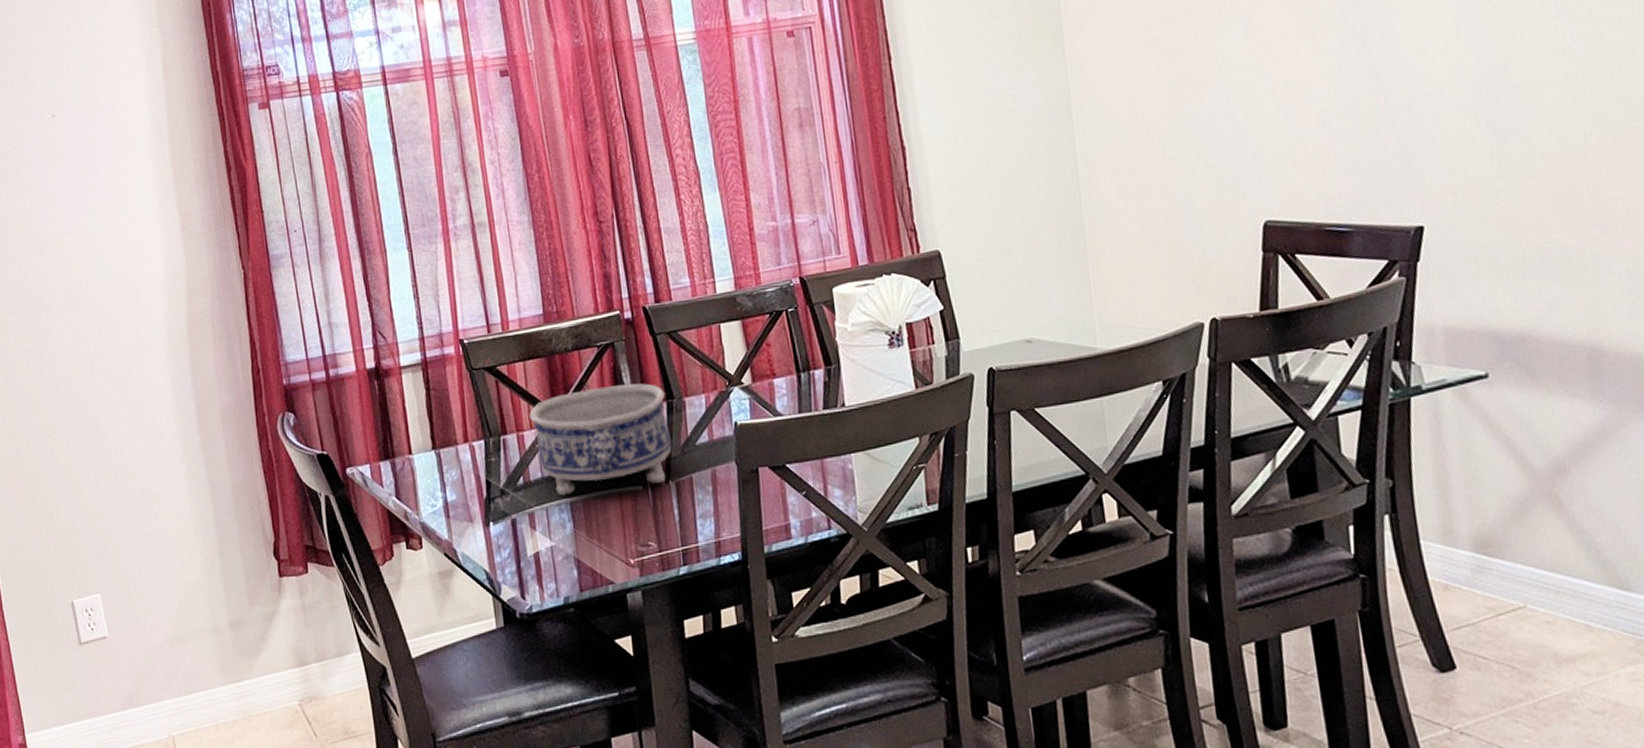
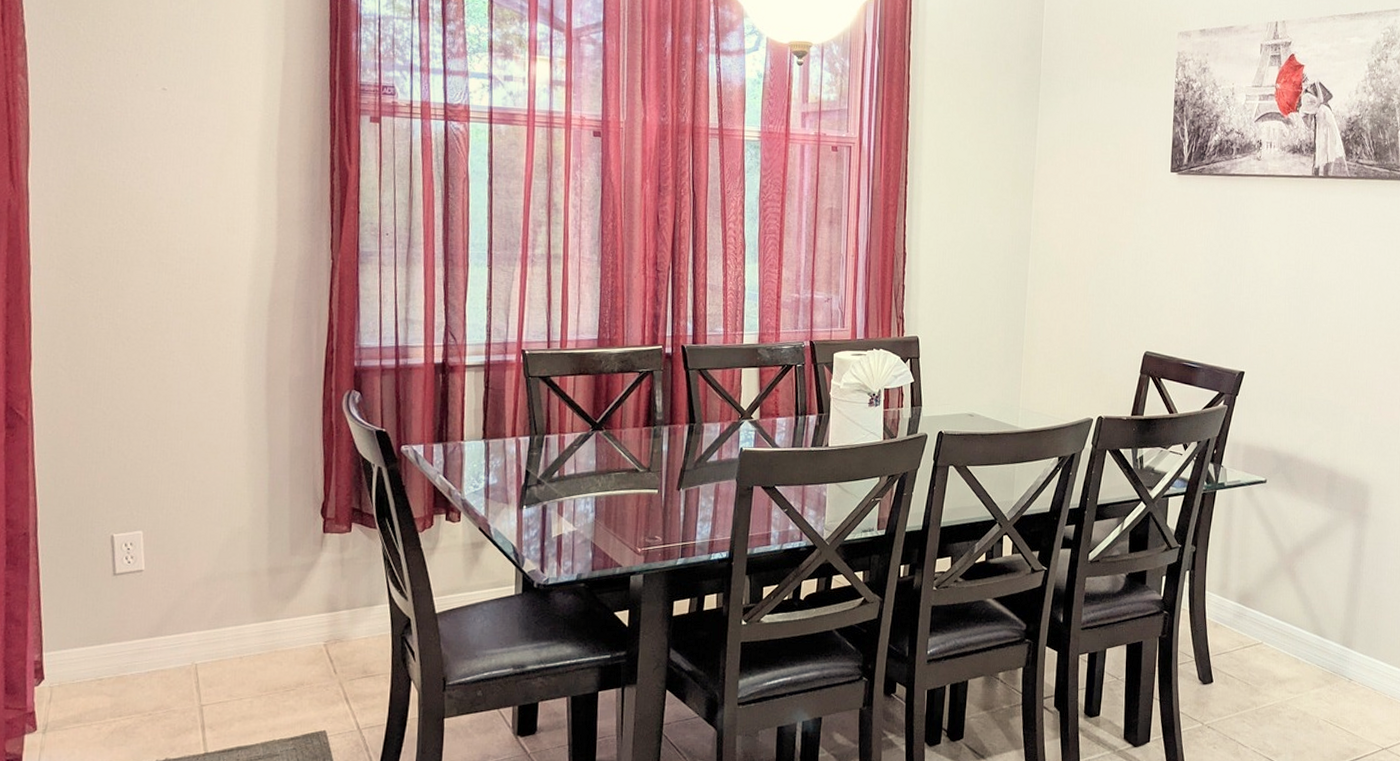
decorative bowl: present [529,383,672,496] -> none [572,406,688,491]

